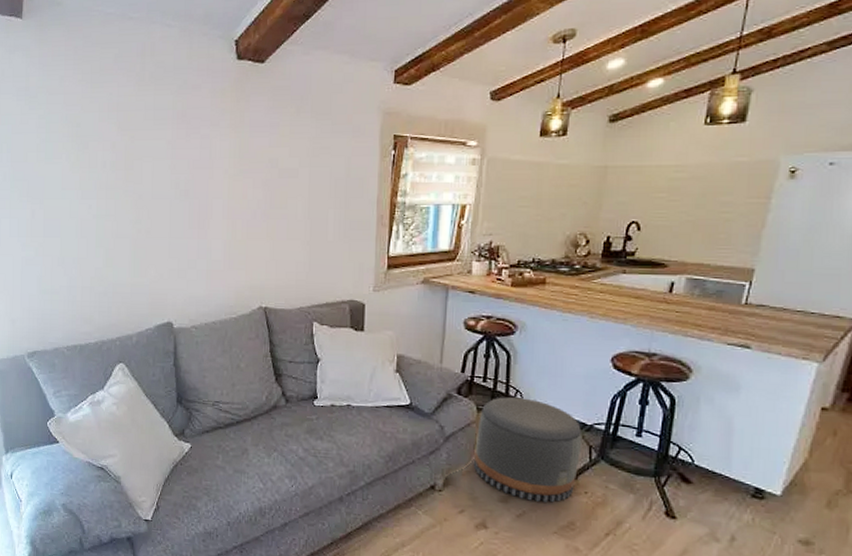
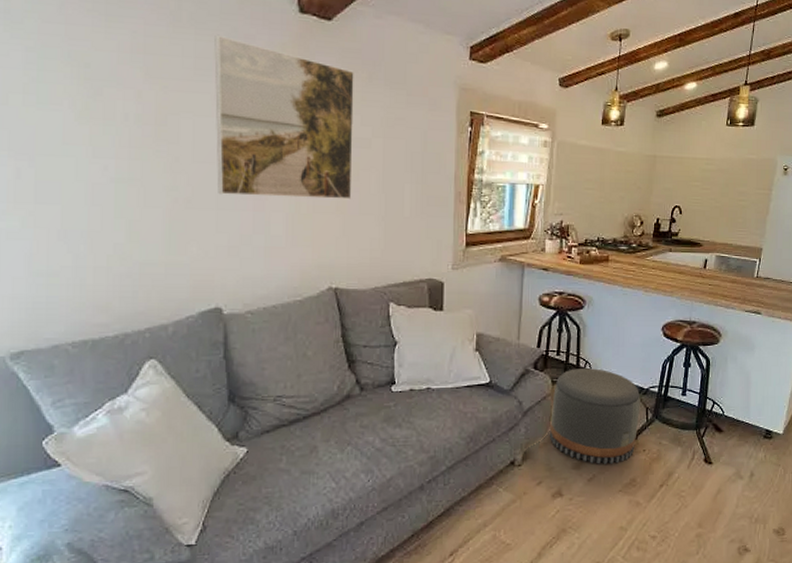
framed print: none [169,88,284,226] -> present [214,34,354,200]

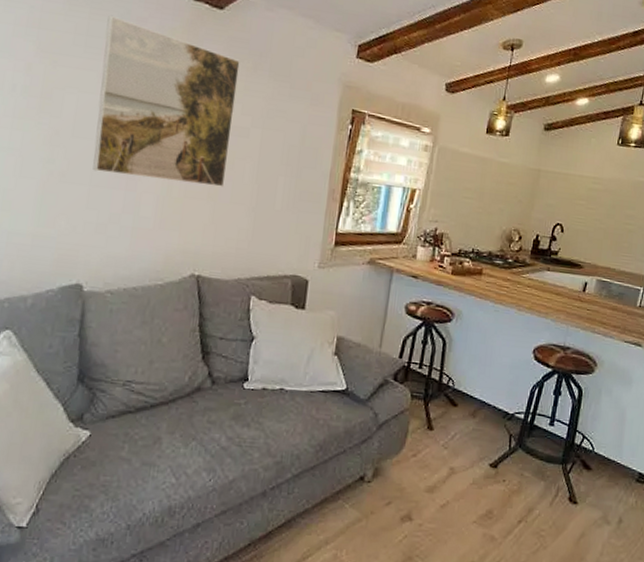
pouf: present [550,368,641,464] -> none [404,384,505,492]

